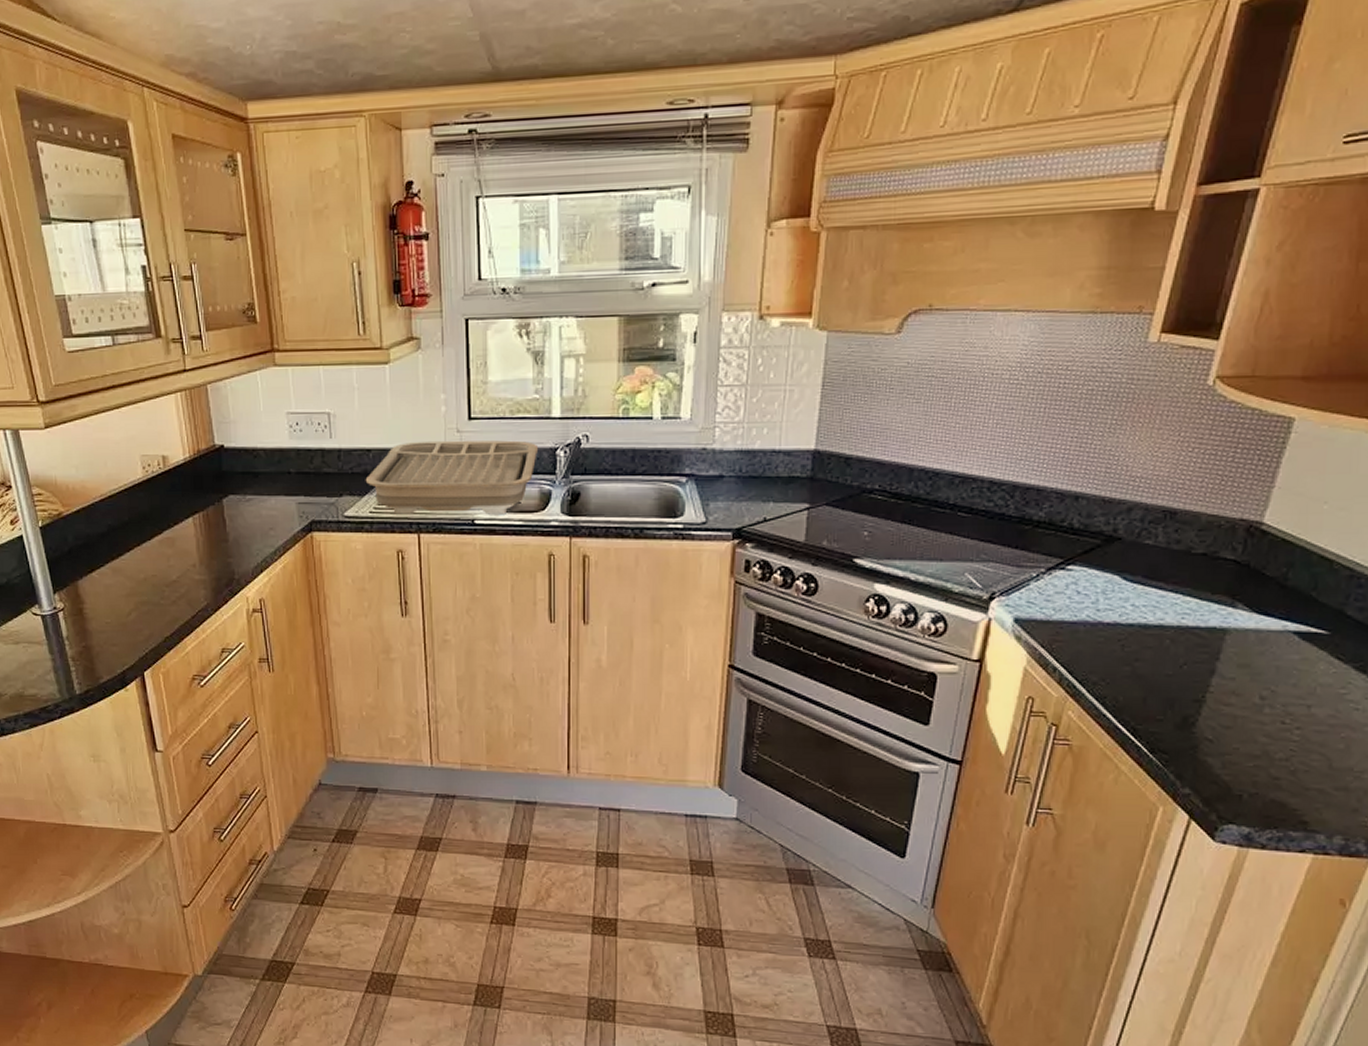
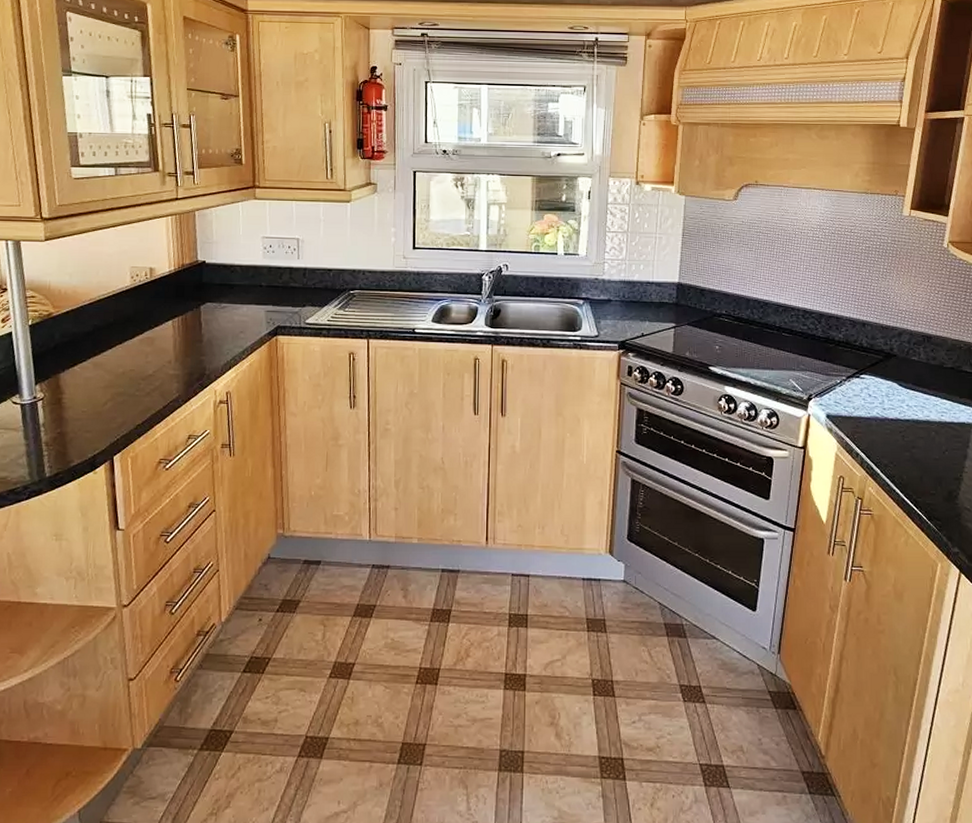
dish rack: present [365,440,539,516] -> none [325,264,469,325]

